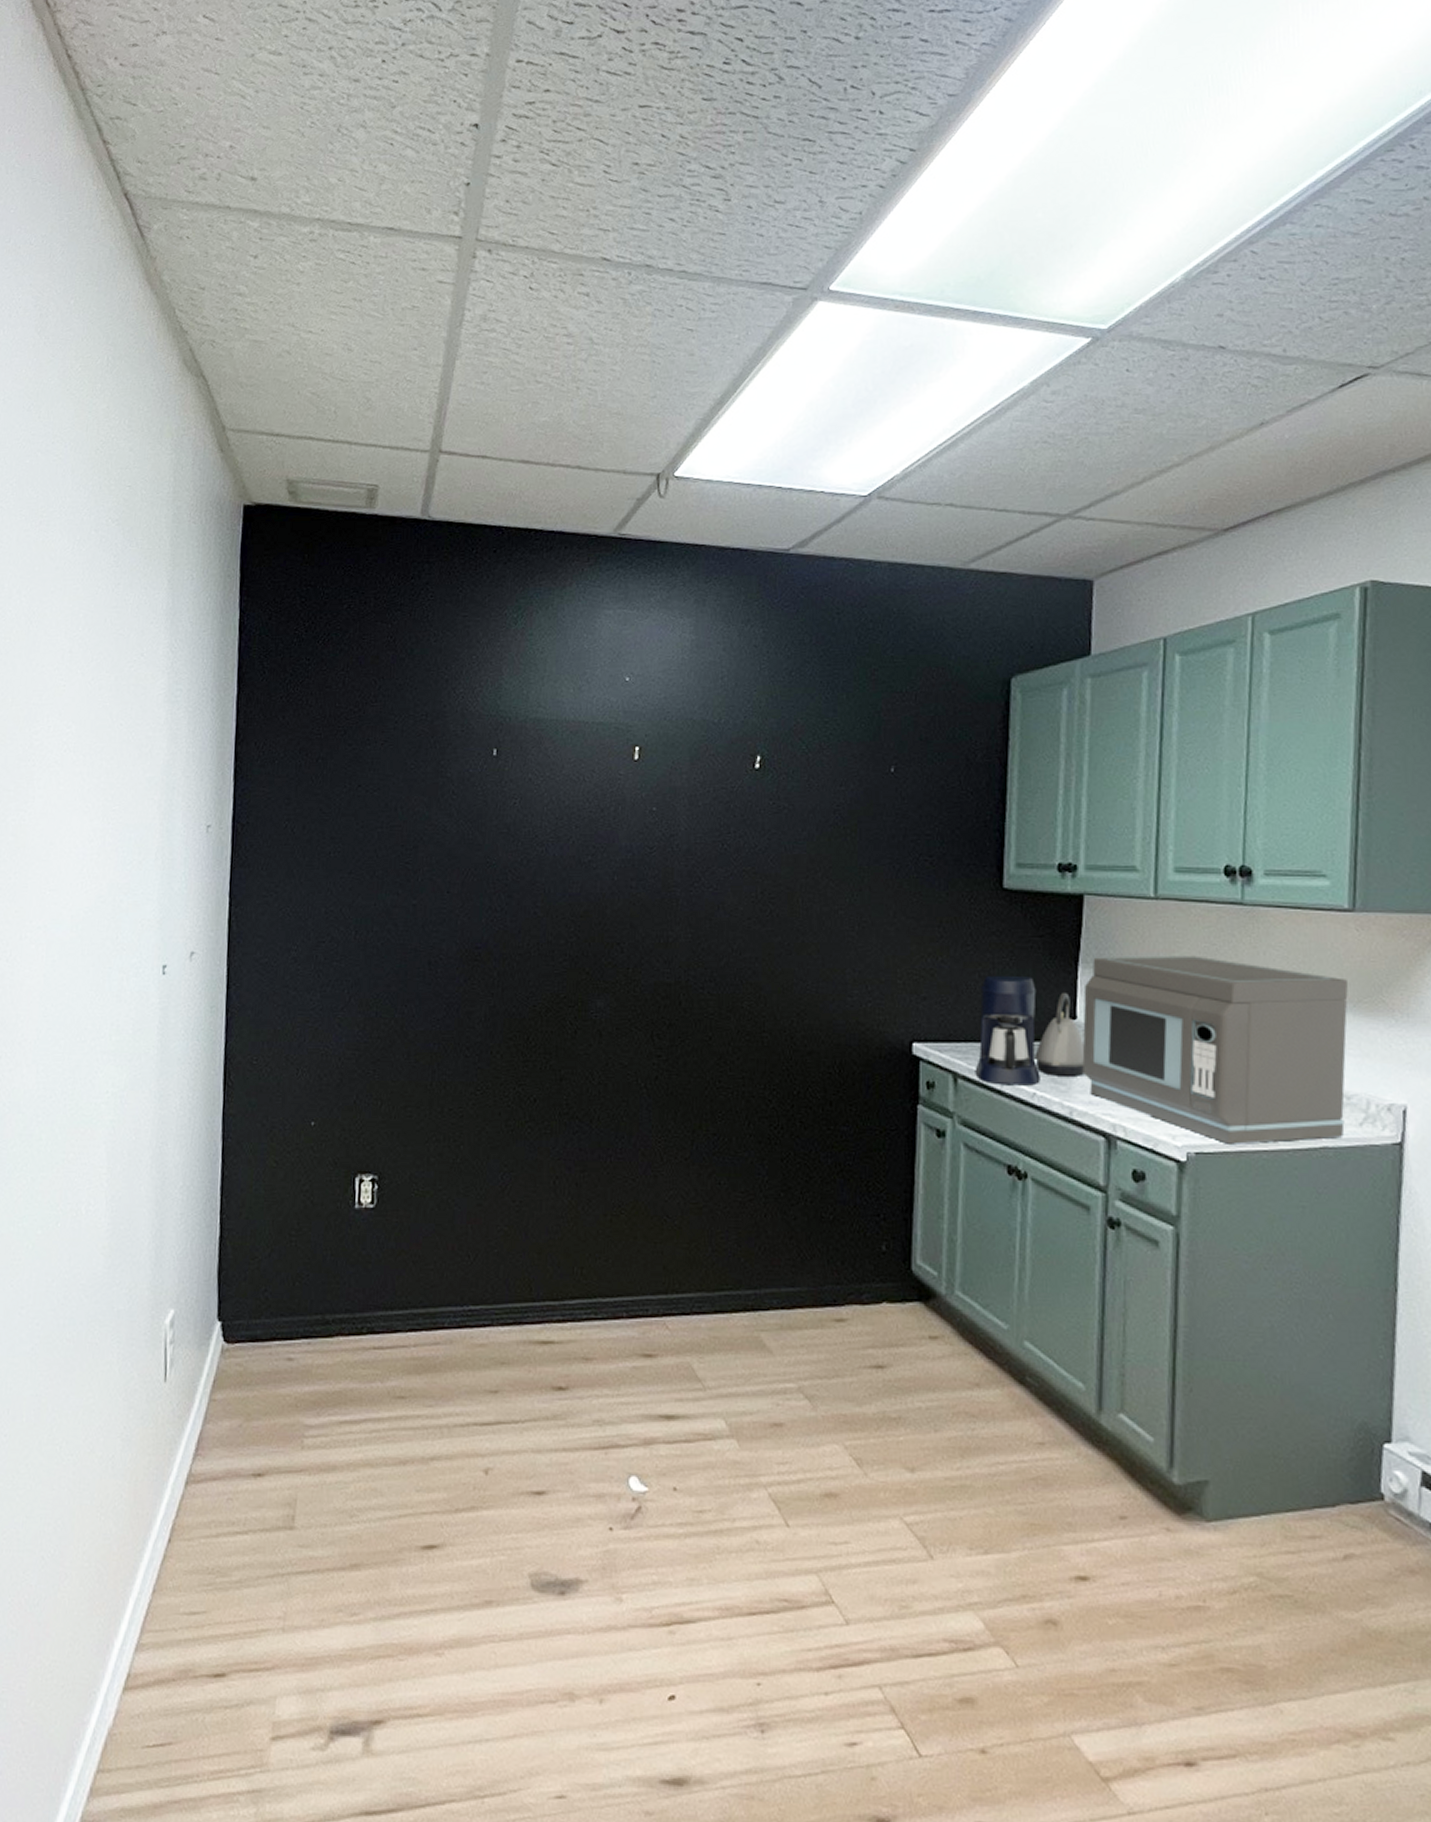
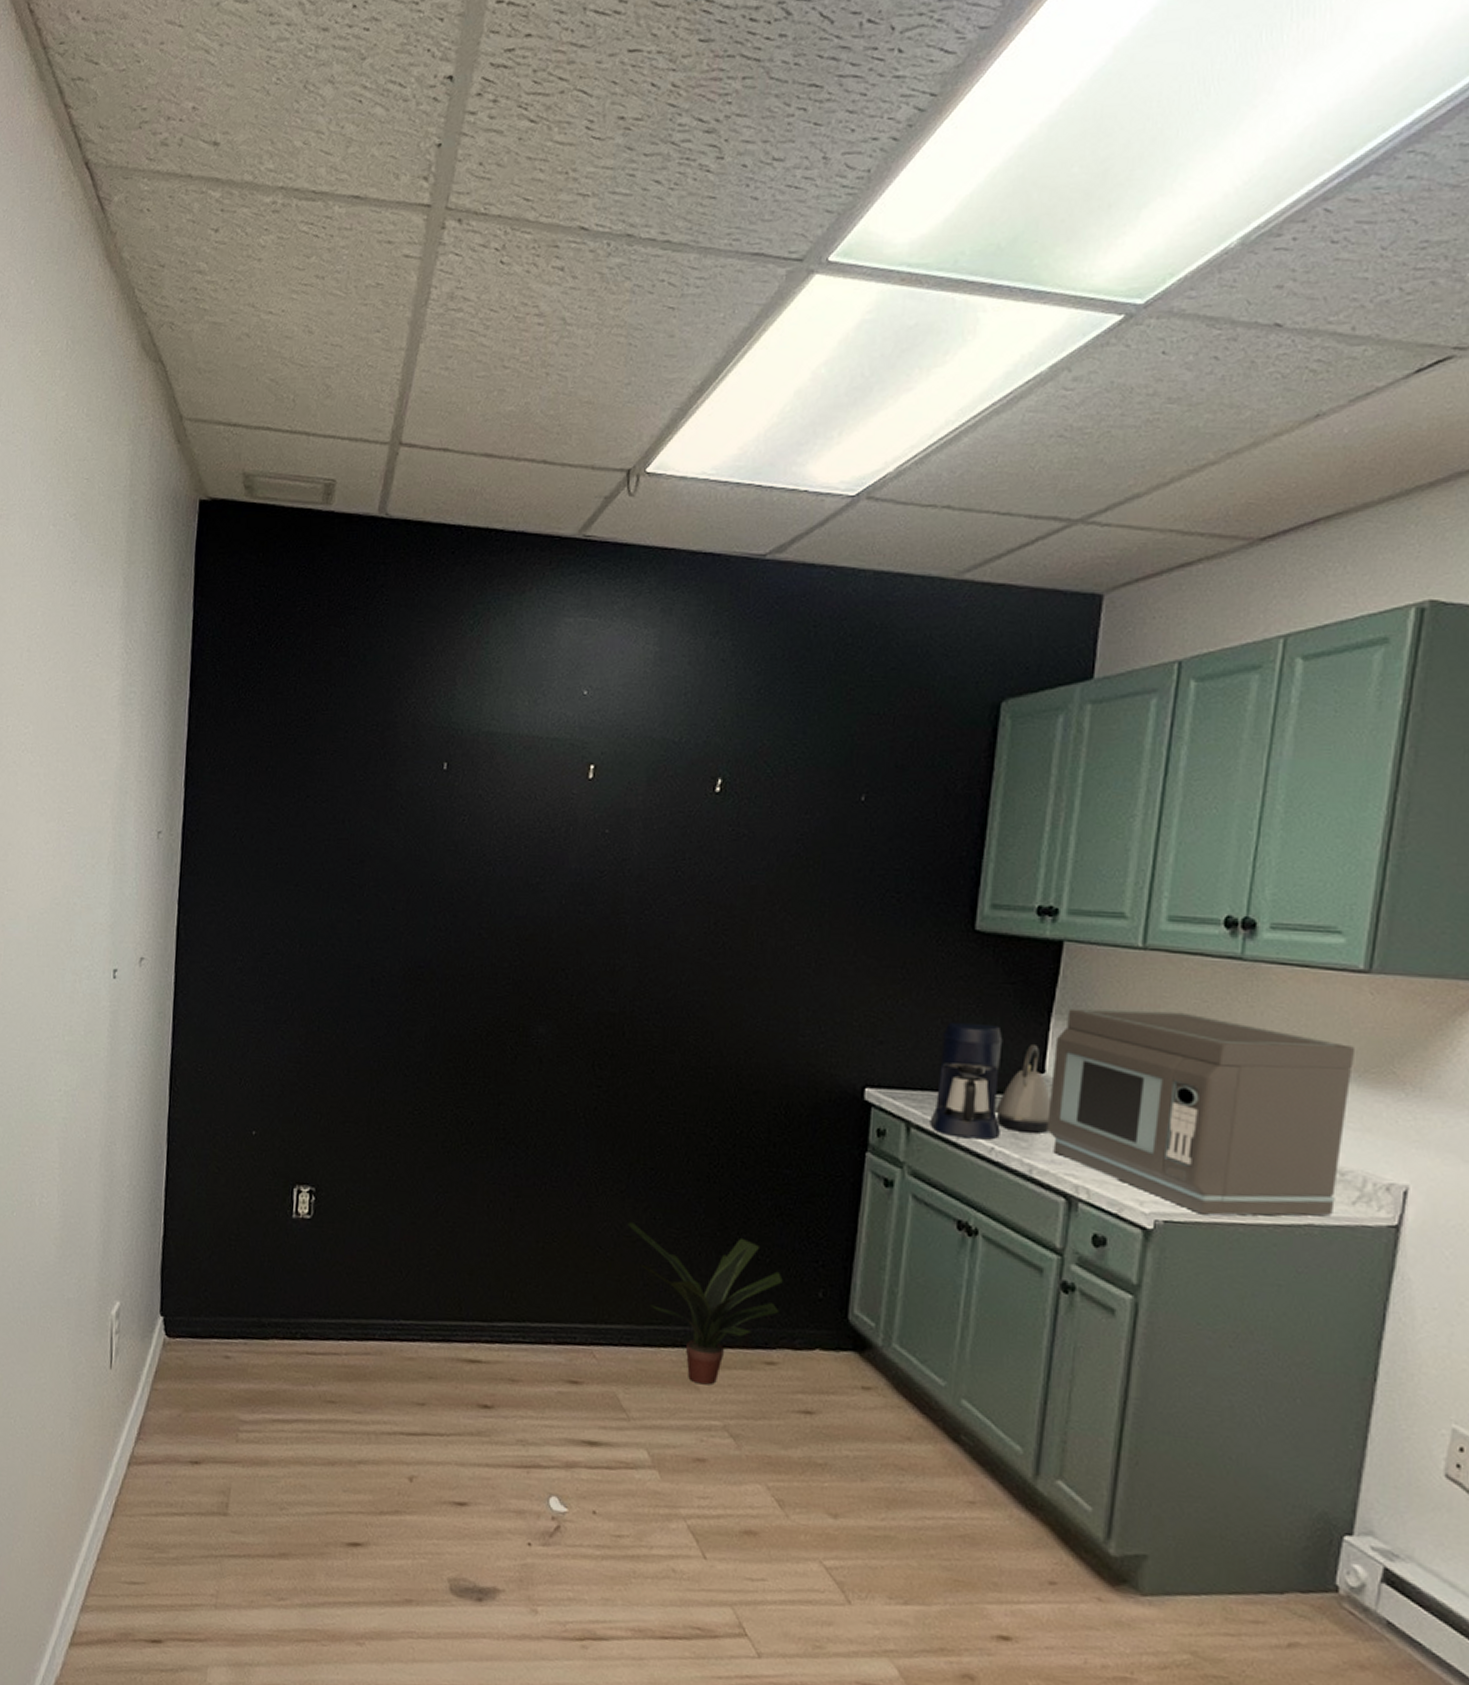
potted plant: none [693,1188,847,1347] -> present [627,1221,783,1385]

